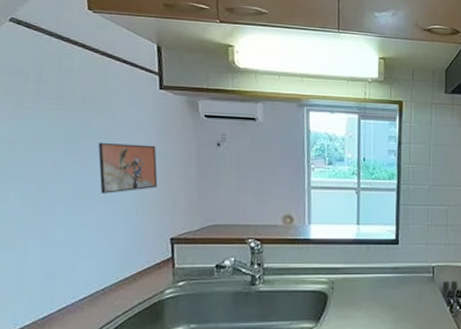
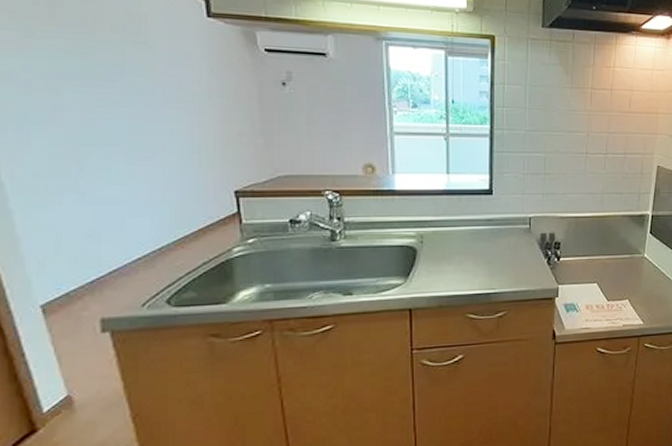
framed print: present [98,142,158,194] -> none [137,80,214,141]

